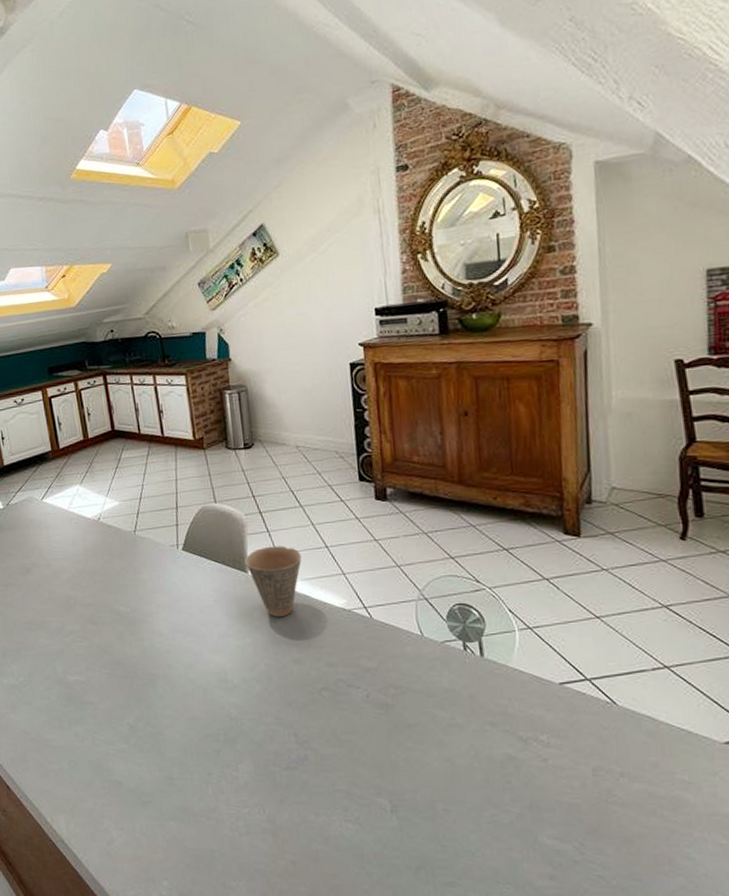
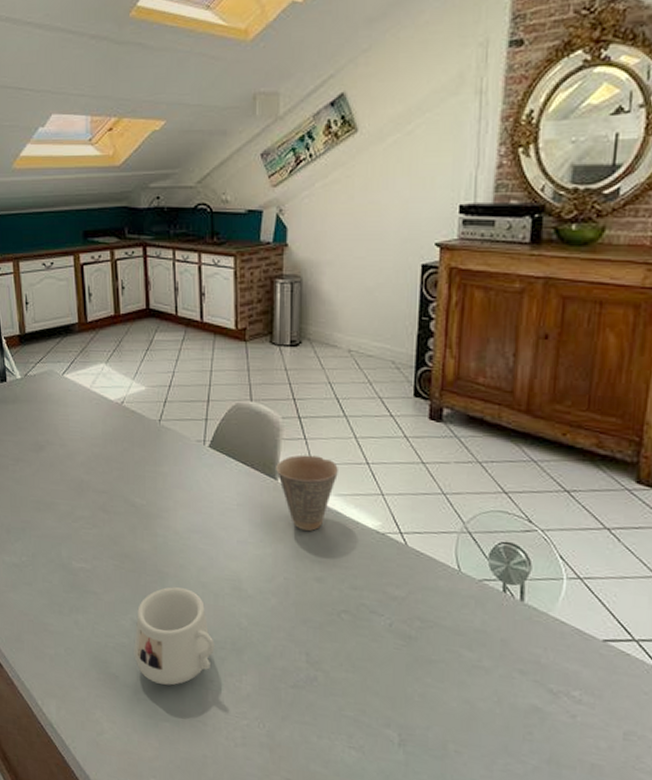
mug: none [133,687,209,784] -> present [134,587,215,686]

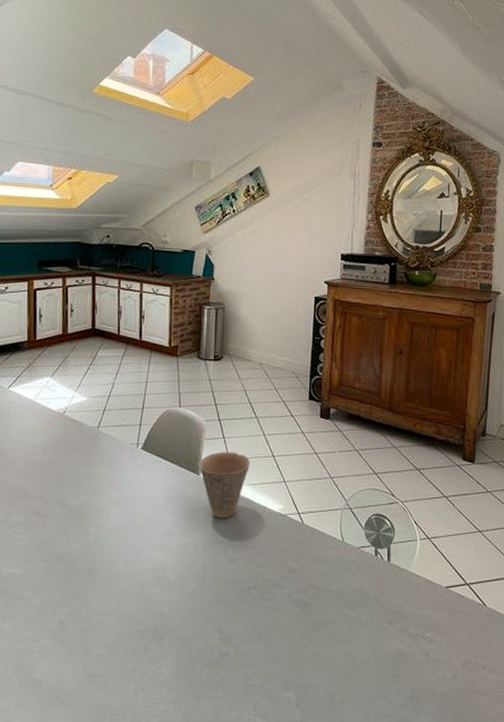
mug: present [134,587,215,686] -> none [59,583,138,682]

